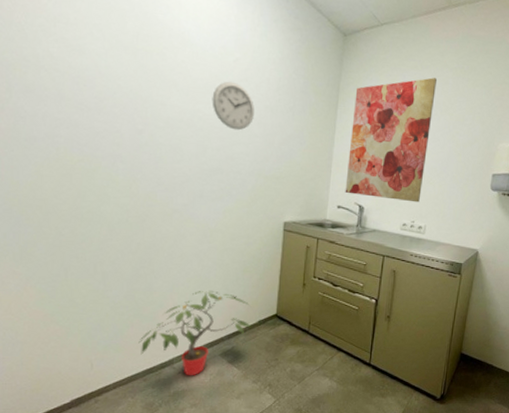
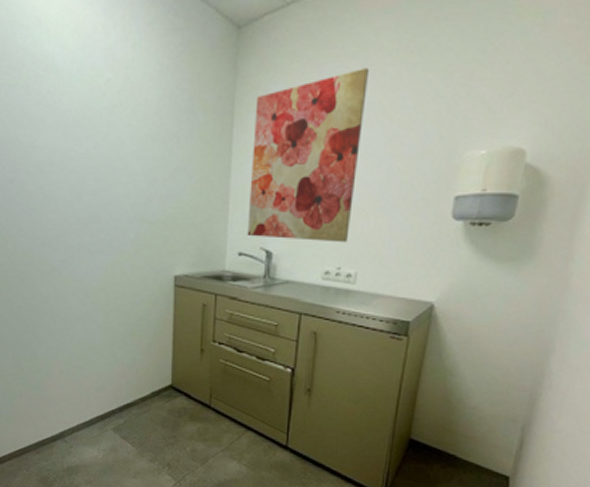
potted plant: present [138,290,251,376] -> none [28,357,143,451]
wall clock: present [212,81,254,131] -> none [83,109,132,169]

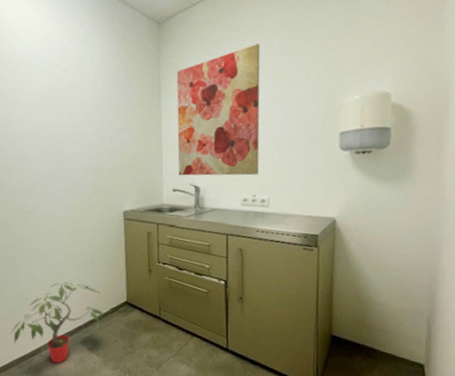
potted plant: none [28,357,143,451] -> present [11,282,104,363]

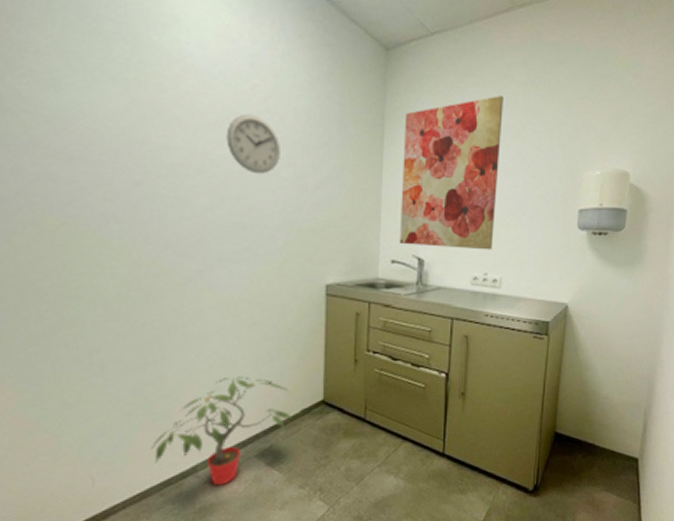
wall clock: none [47,89,85,133] -> present [226,113,280,175]

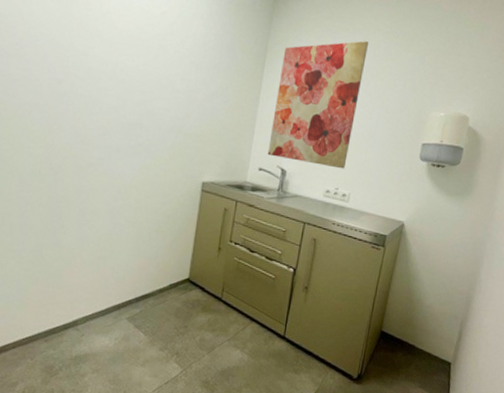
potted plant: present [151,376,292,486] -> none [42,249,161,340]
wall clock: present [226,113,280,175] -> none [135,34,179,85]

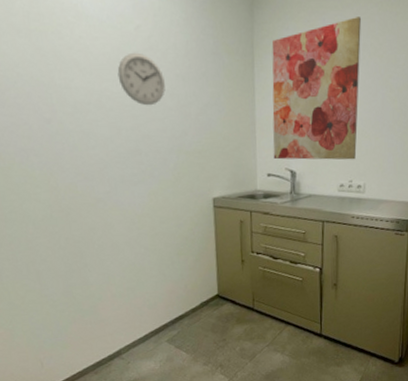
wall clock: none [135,34,179,85] -> present [117,52,165,106]

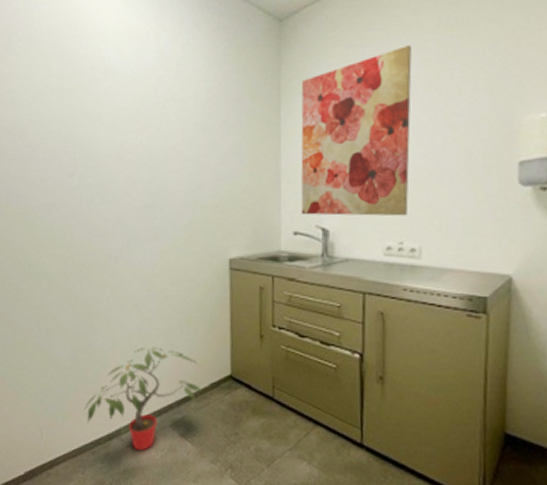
potted plant: none [83,277,193,365] -> present [84,346,202,451]
wall clock: present [117,52,165,106] -> none [137,103,184,158]

